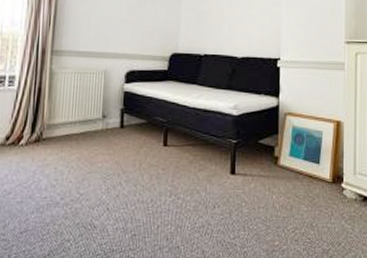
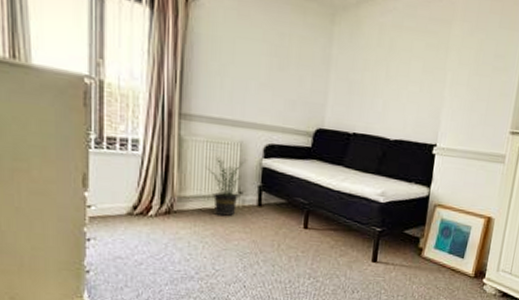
potted plant: none [74,85,109,139] -> present [207,156,245,216]

